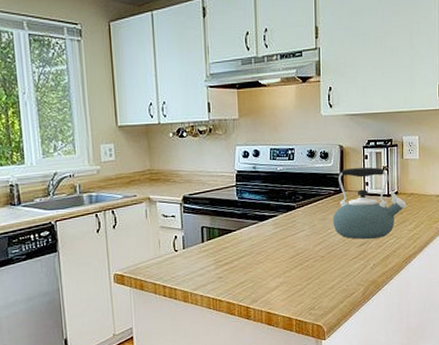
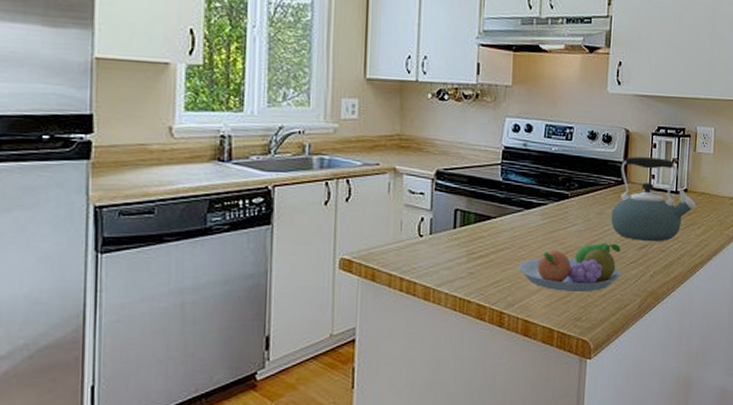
fruit bowl: none [258,243,345,287] -> present [519,243,621,293]

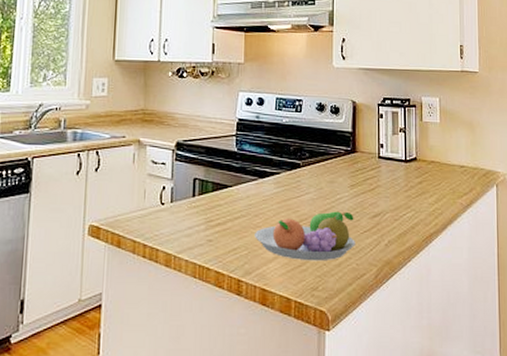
kettle: present [611,156,696,242] -> none [343,126,427,211]

